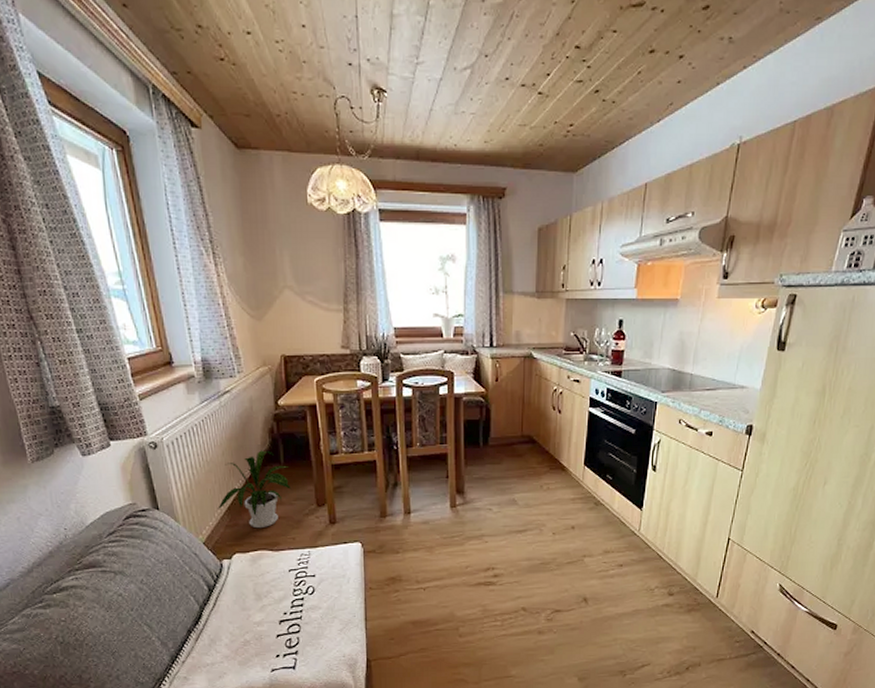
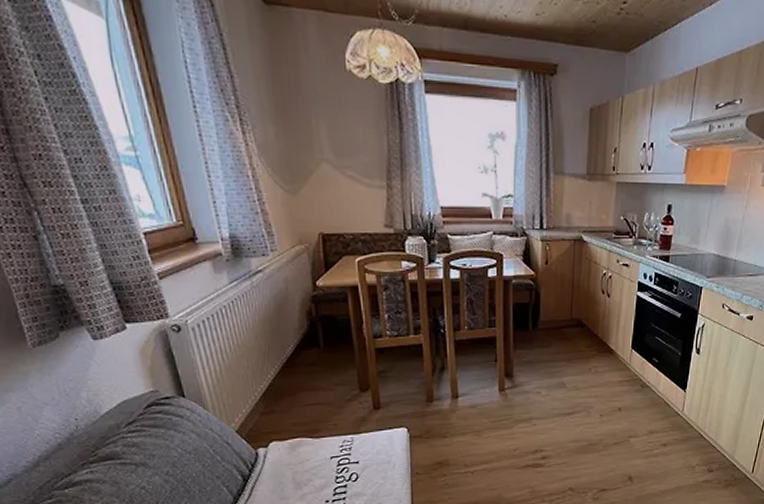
house plant: present [218,450,291,529] -> none [251,333,331,415]

